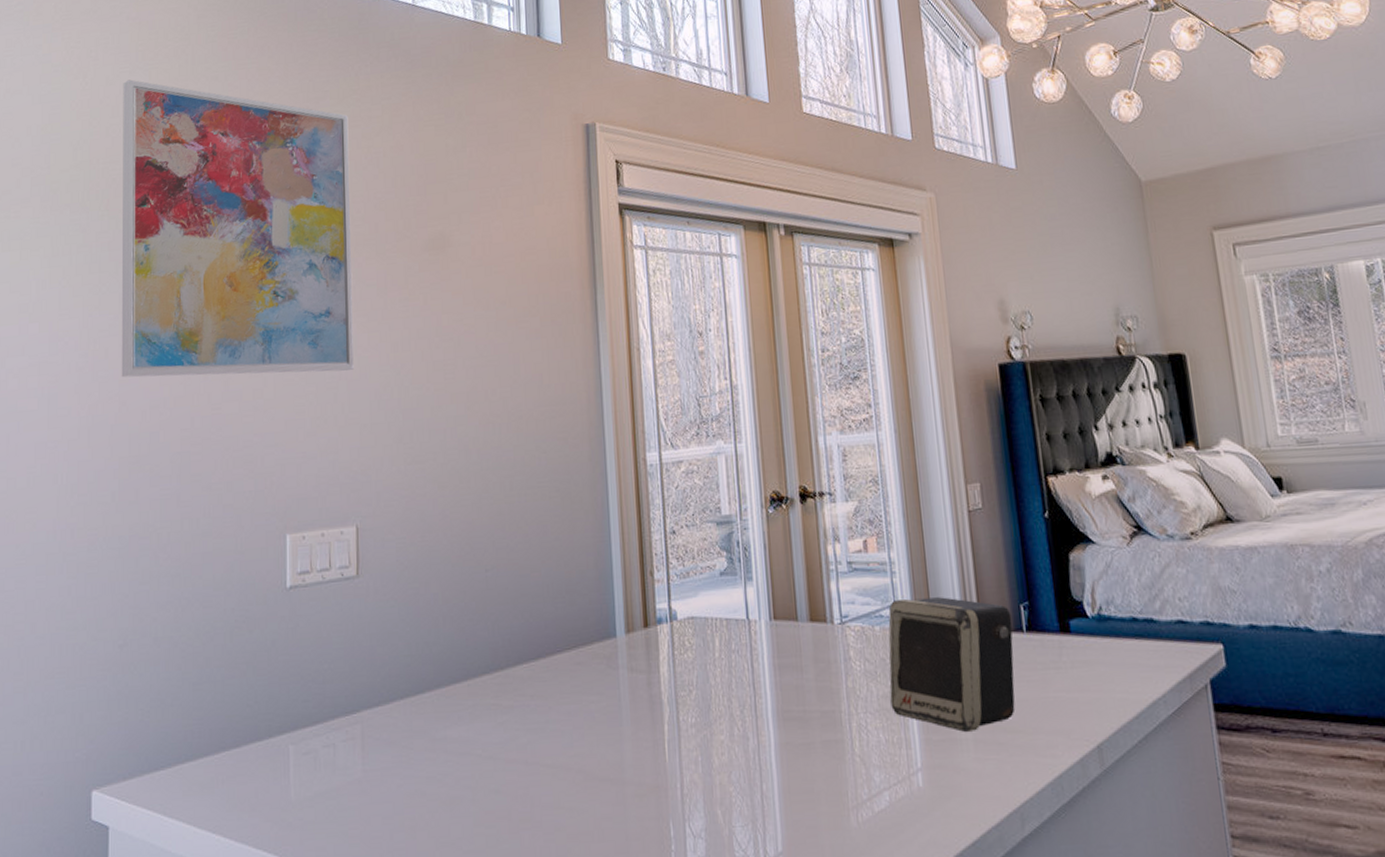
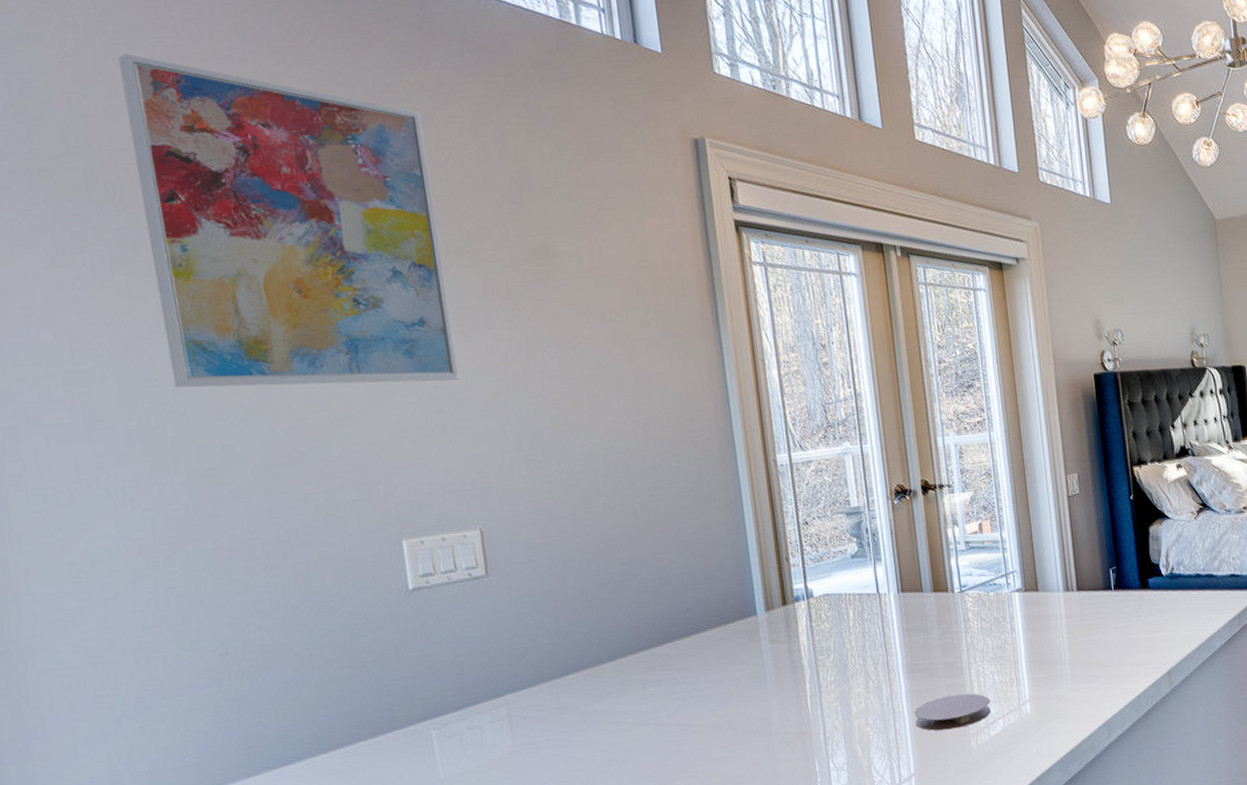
coaster: none [784,753,875,799] -> present [914,693,991,731]
speaker: present [888,597,1016,732] -> none [1001,566,1105,670]

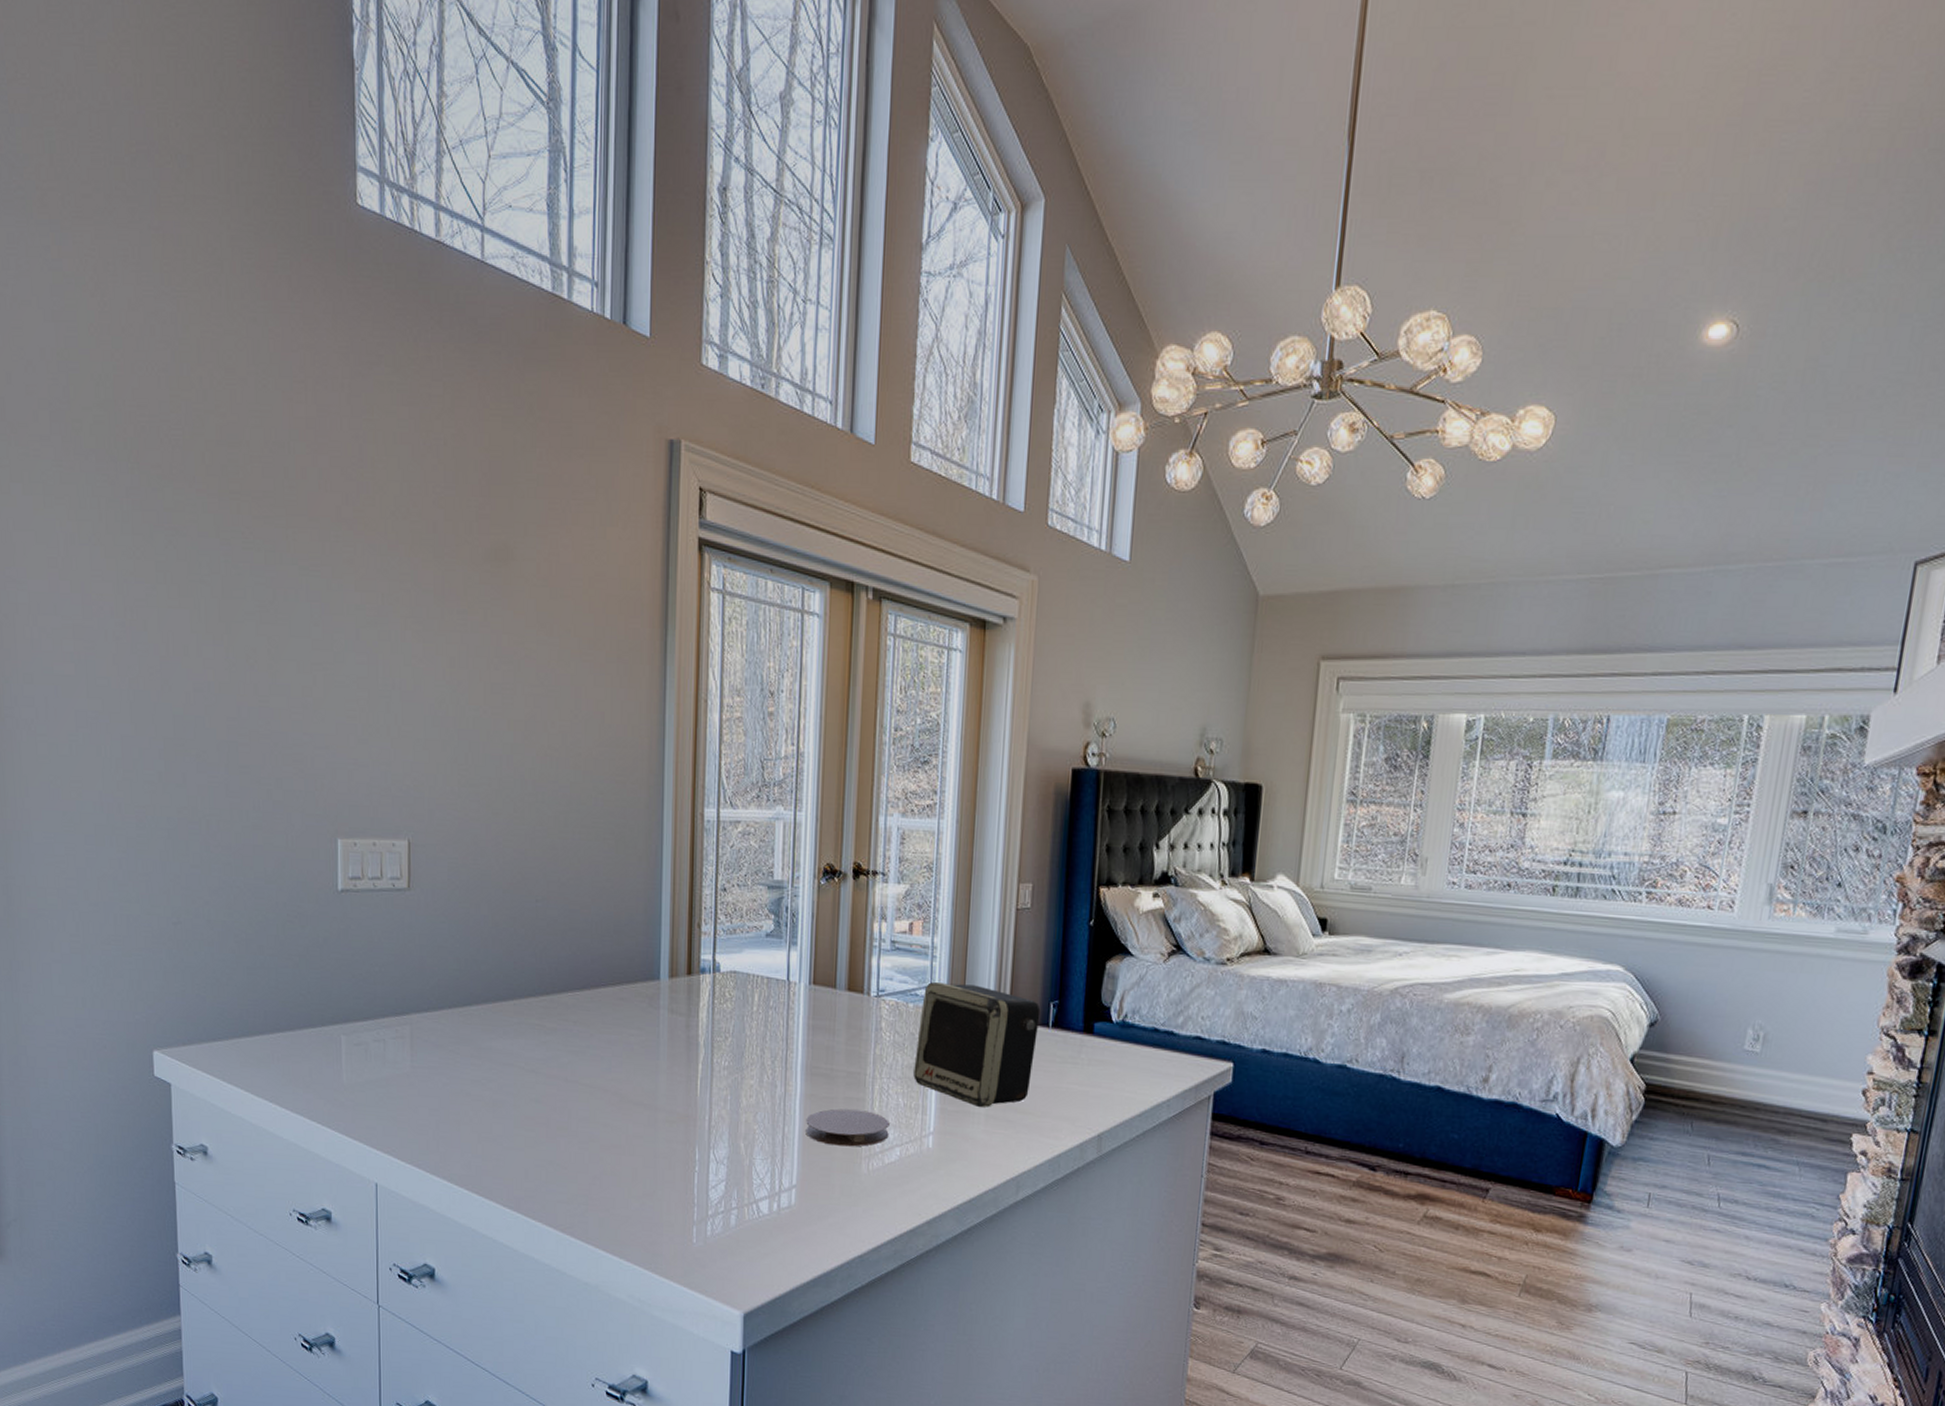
wall art: present [118,53,459,388] -> none [147,307,408,680]
speaker: none [1001,566,1105,670] -> present [913,981,1041,1107]

